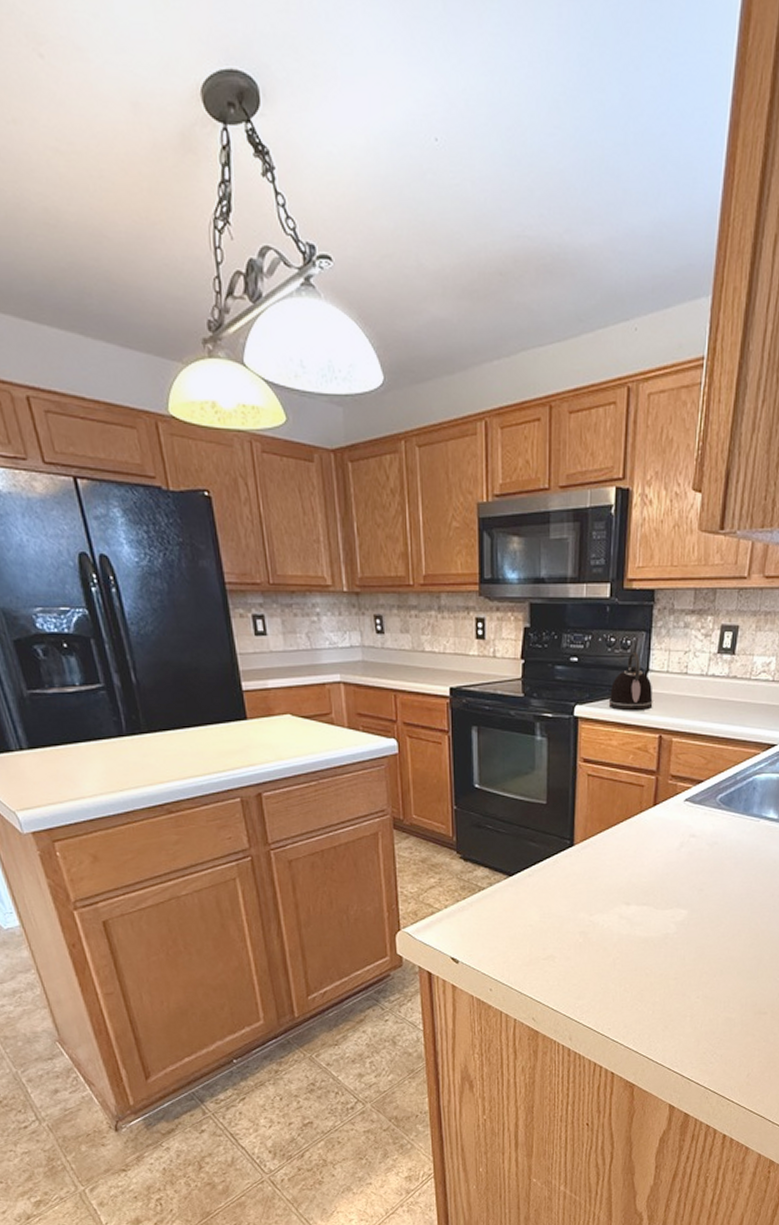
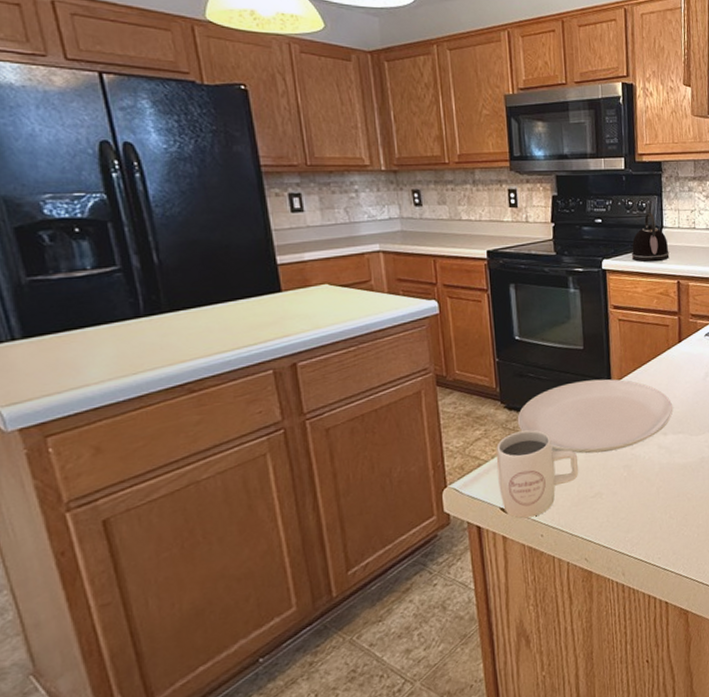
mug: none [449,884,533,971] -> present [496,429,579,519]
plate: none [472,838,640,915] -> present [517,379,673,454]

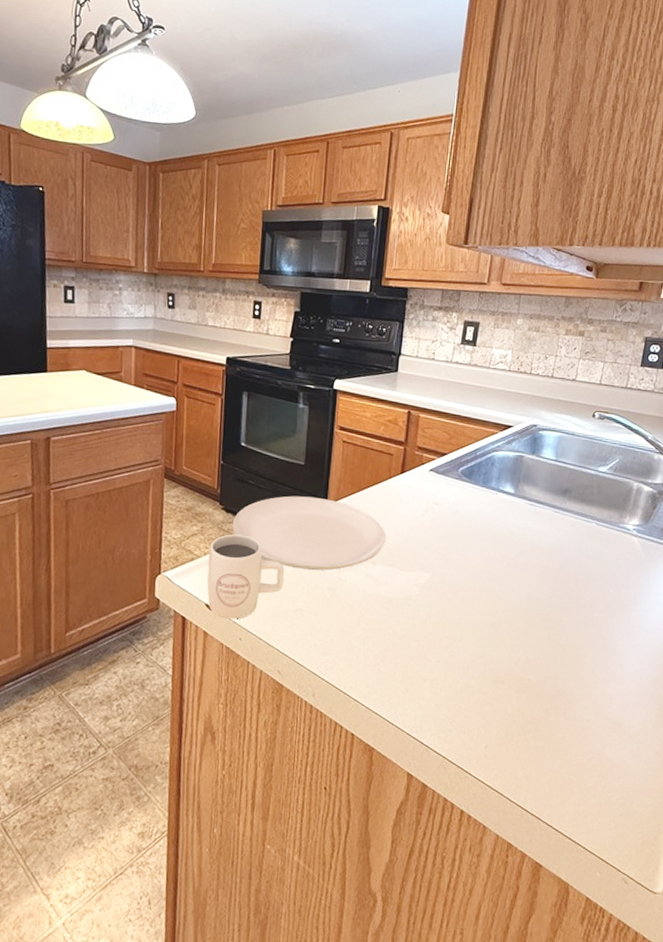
kettle: present [631,212,670,262] -> none [364,337,404,388]

